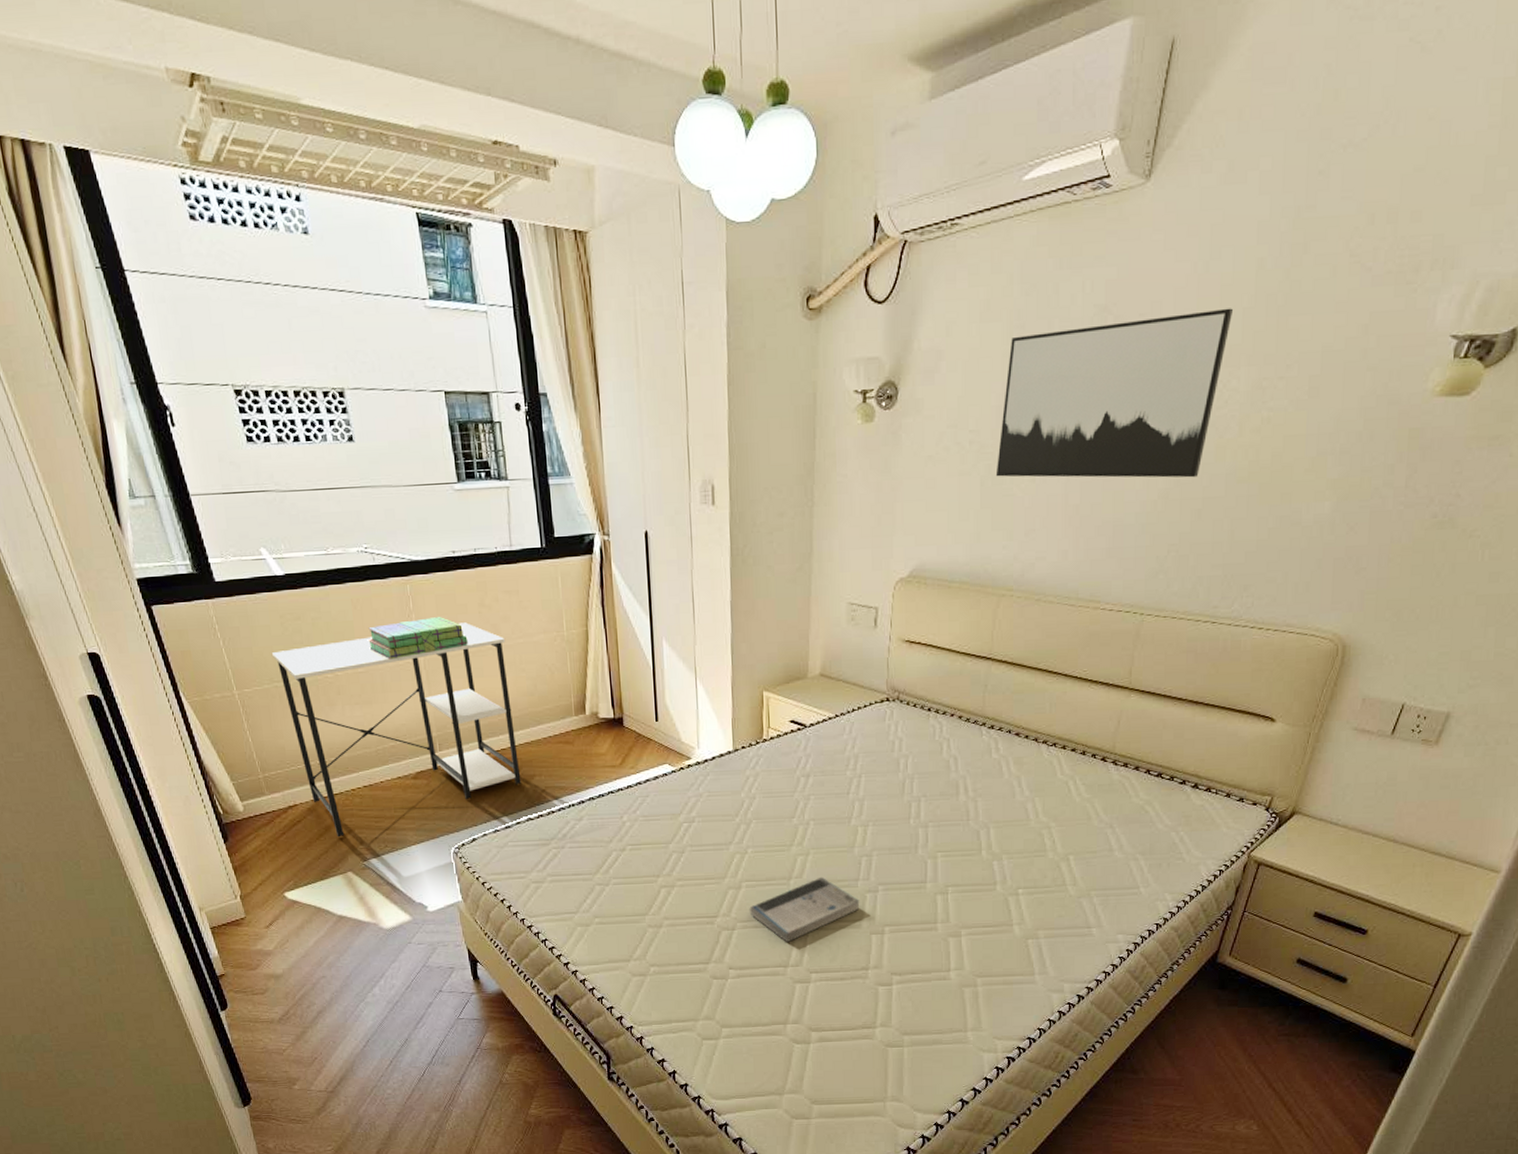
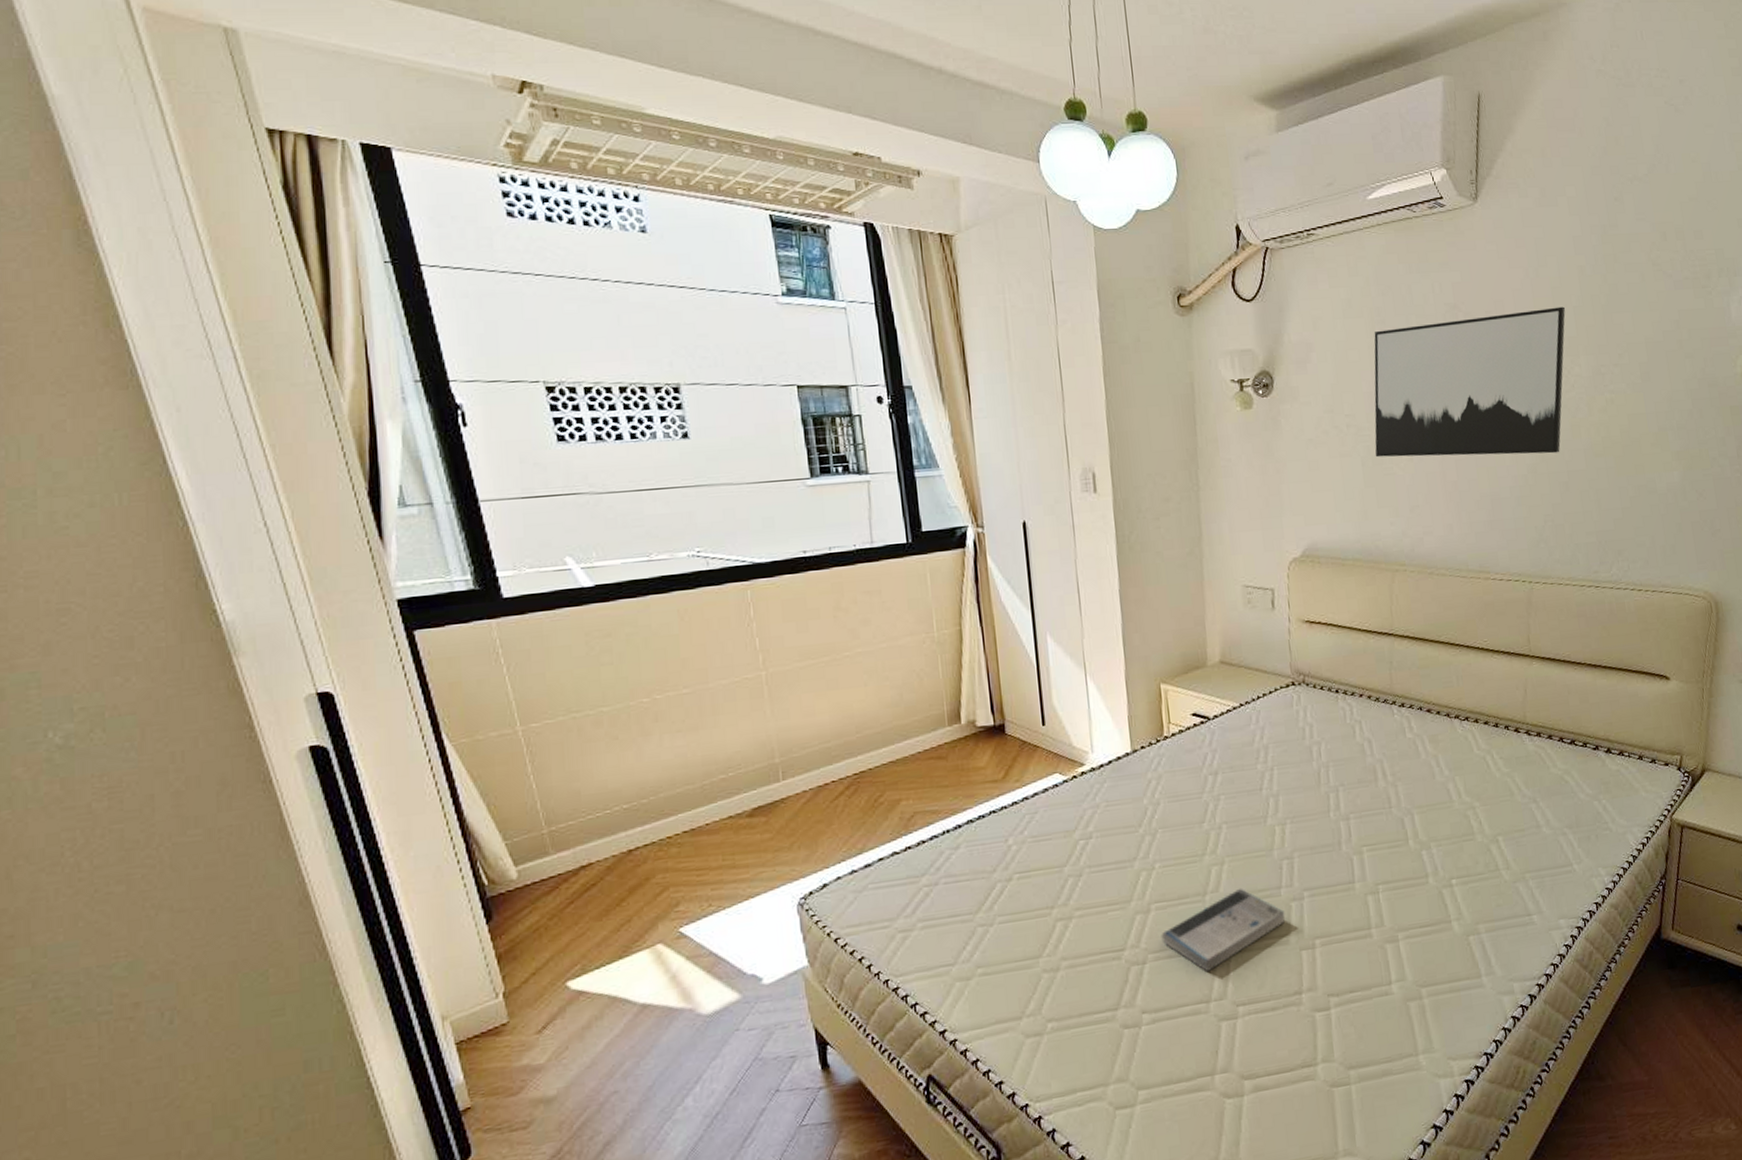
desk: present [271,622,521,838] -> none [570,628,885,901]
stack of books: present [367,617,468,660] -> none [695,624,820,677]

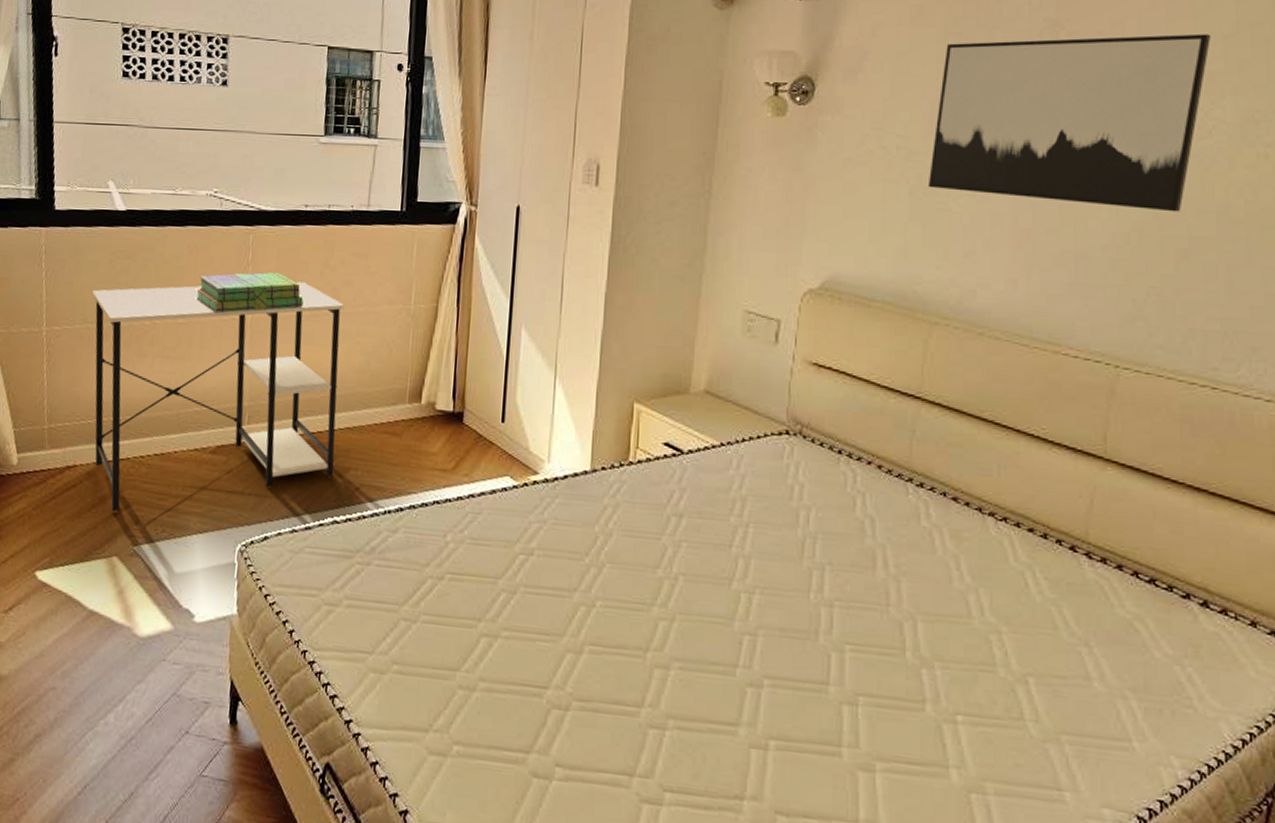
desk: none [570,628,885,901] -> present [91,282,345,512]
stack of books: none [695,624,820,677] -> present [195,272,304,314]
book: present [1161,887,1285,973] -> none [590,654,738,742]

